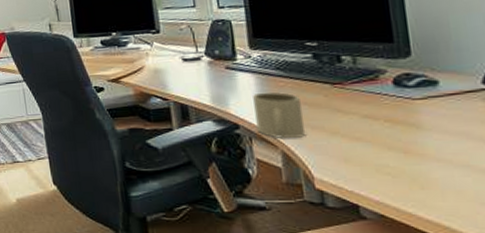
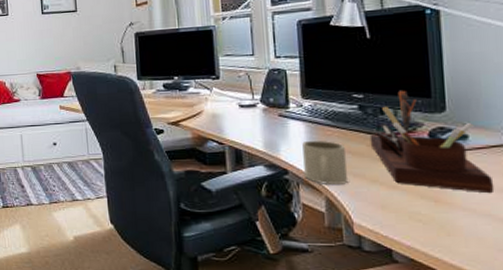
desk organizer: none [327,35,472,143] -> present [369,90,495,194]

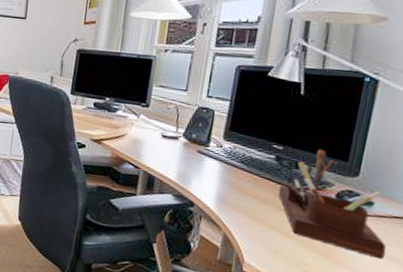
mug: present [302,140,349,184] -> none [208,179,253,226]

